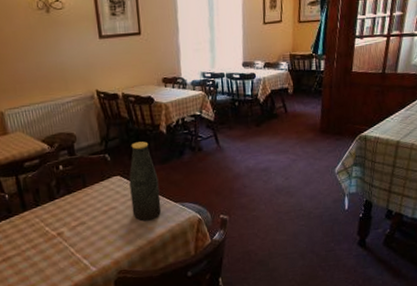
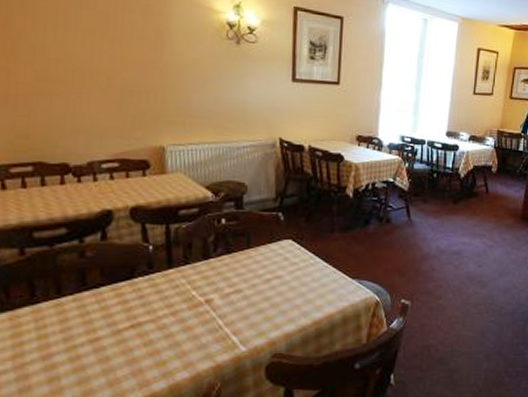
bottle: present [129,141,162,221] -> none [300,203,336,297]

